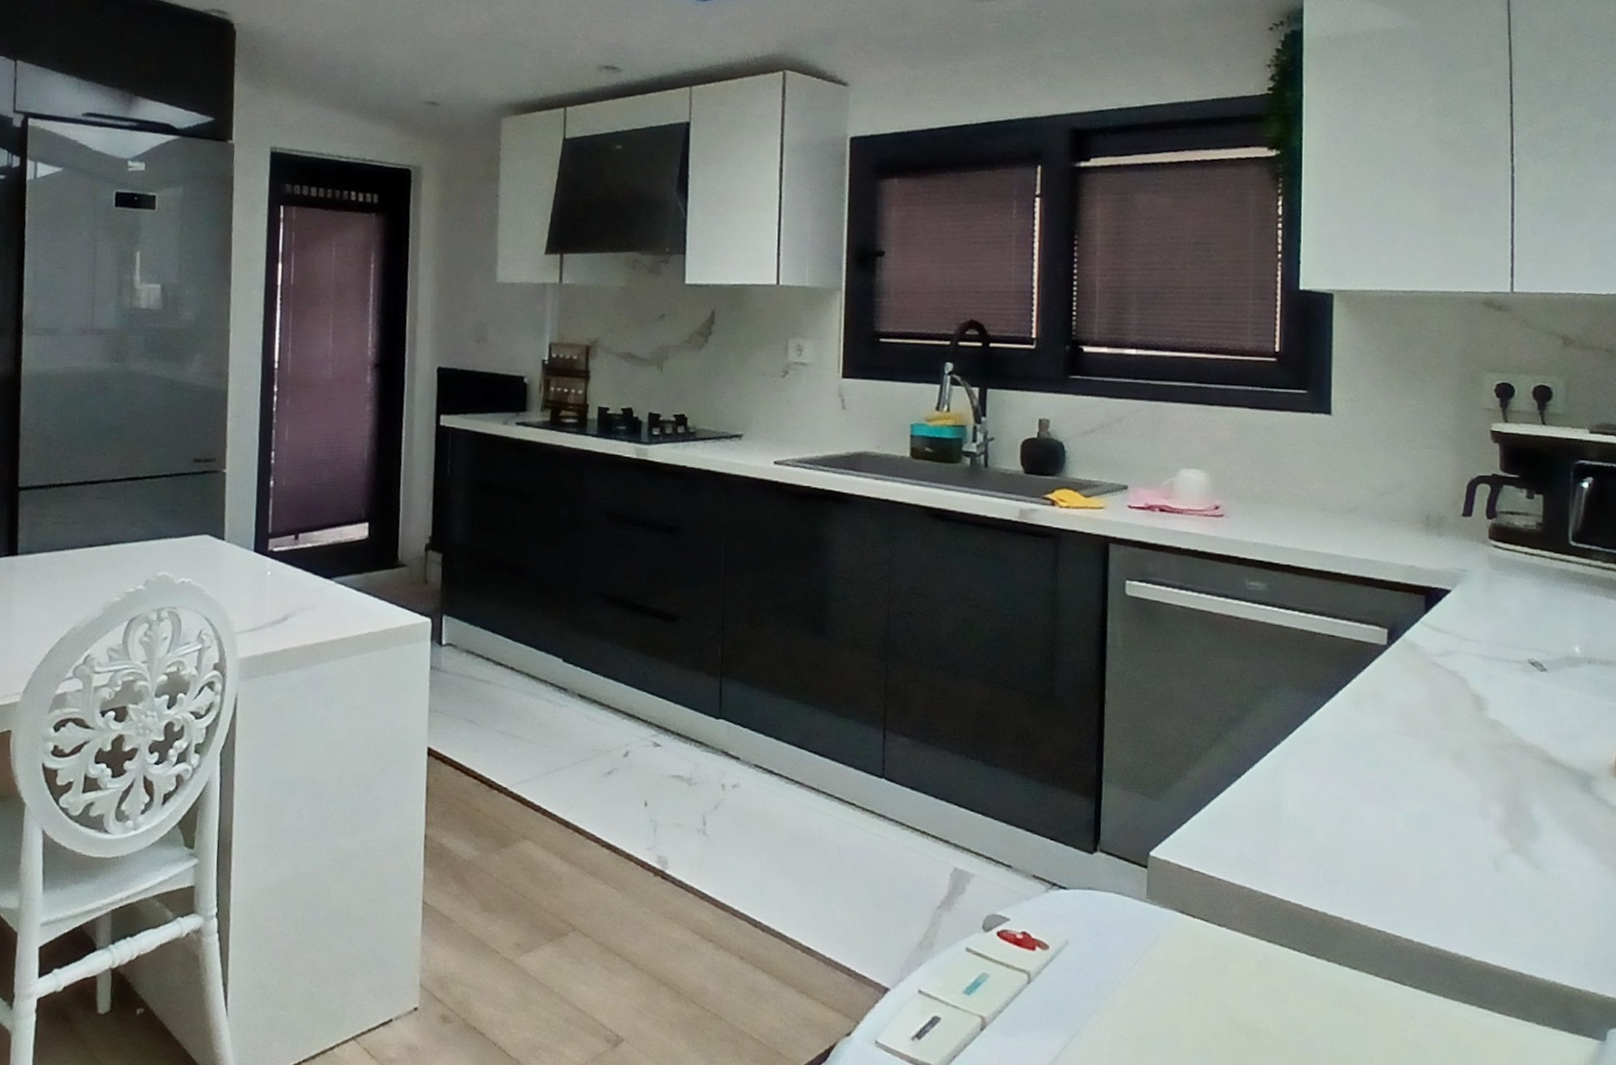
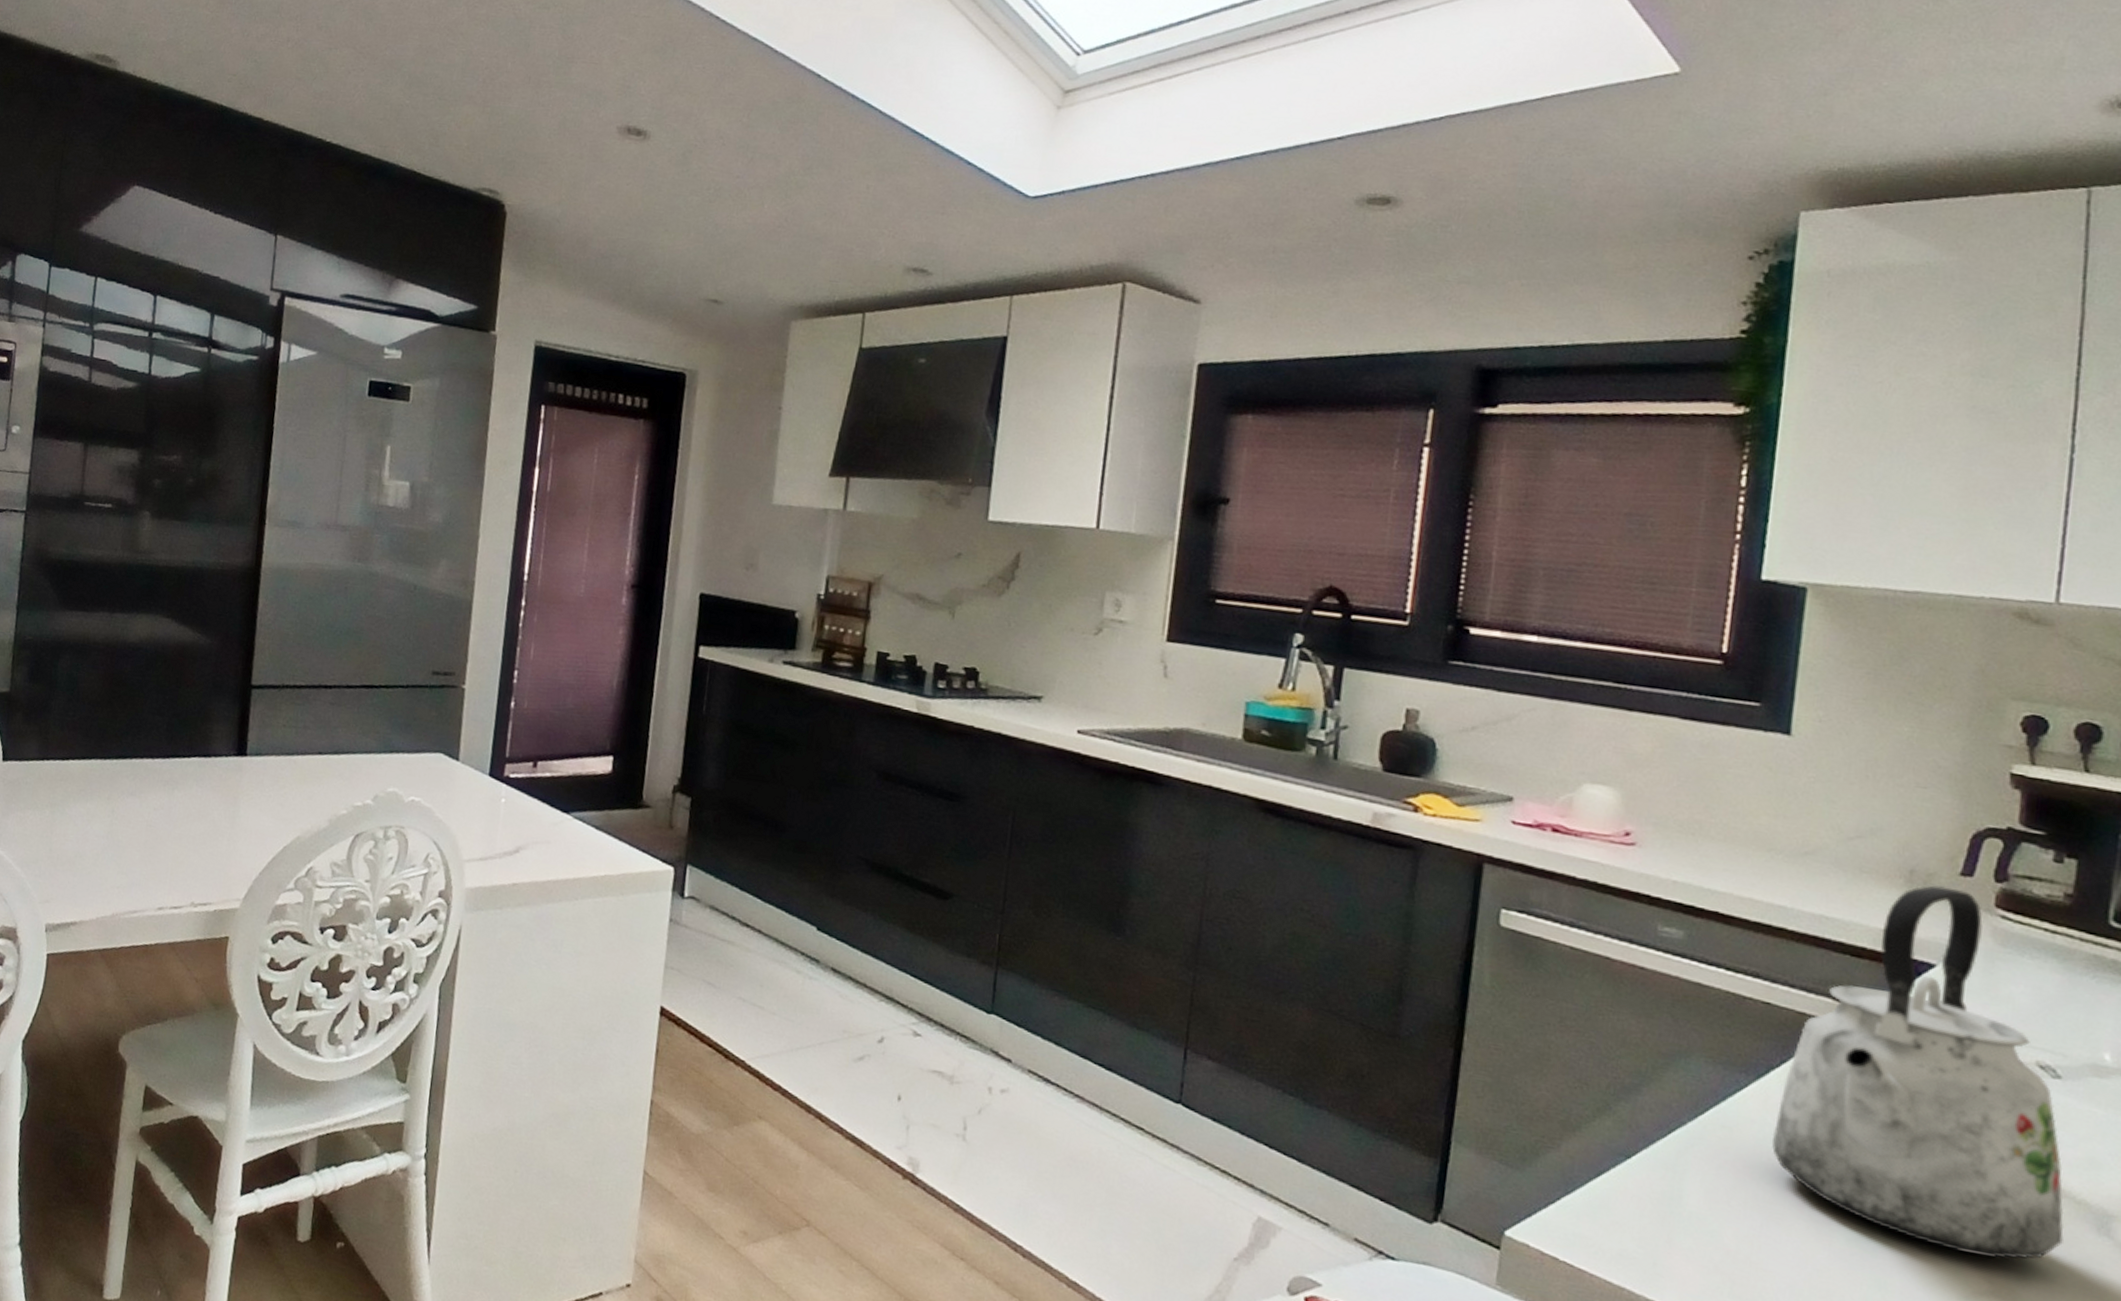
kettle: none [1344,526,1559,822] -> present [1771,885,2064,1259]

